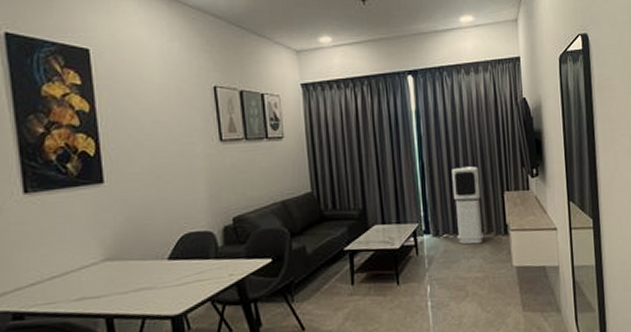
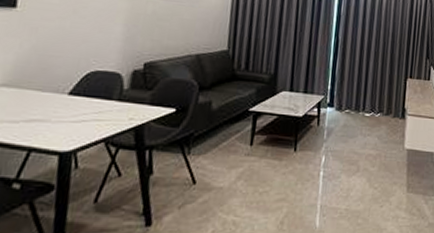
air purifier: present [452,166,484,245] -> none [357,49,388,123]

